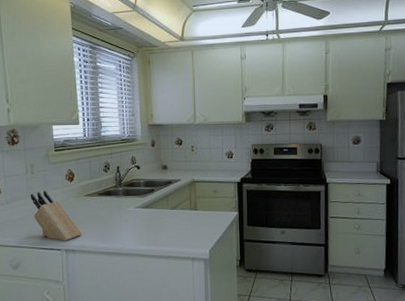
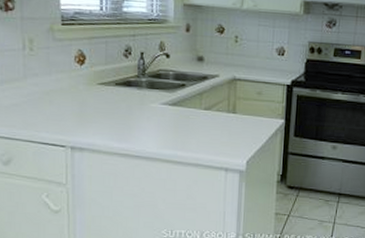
knife block: present [30,191,82,241] -> none [27,73,93,137]

